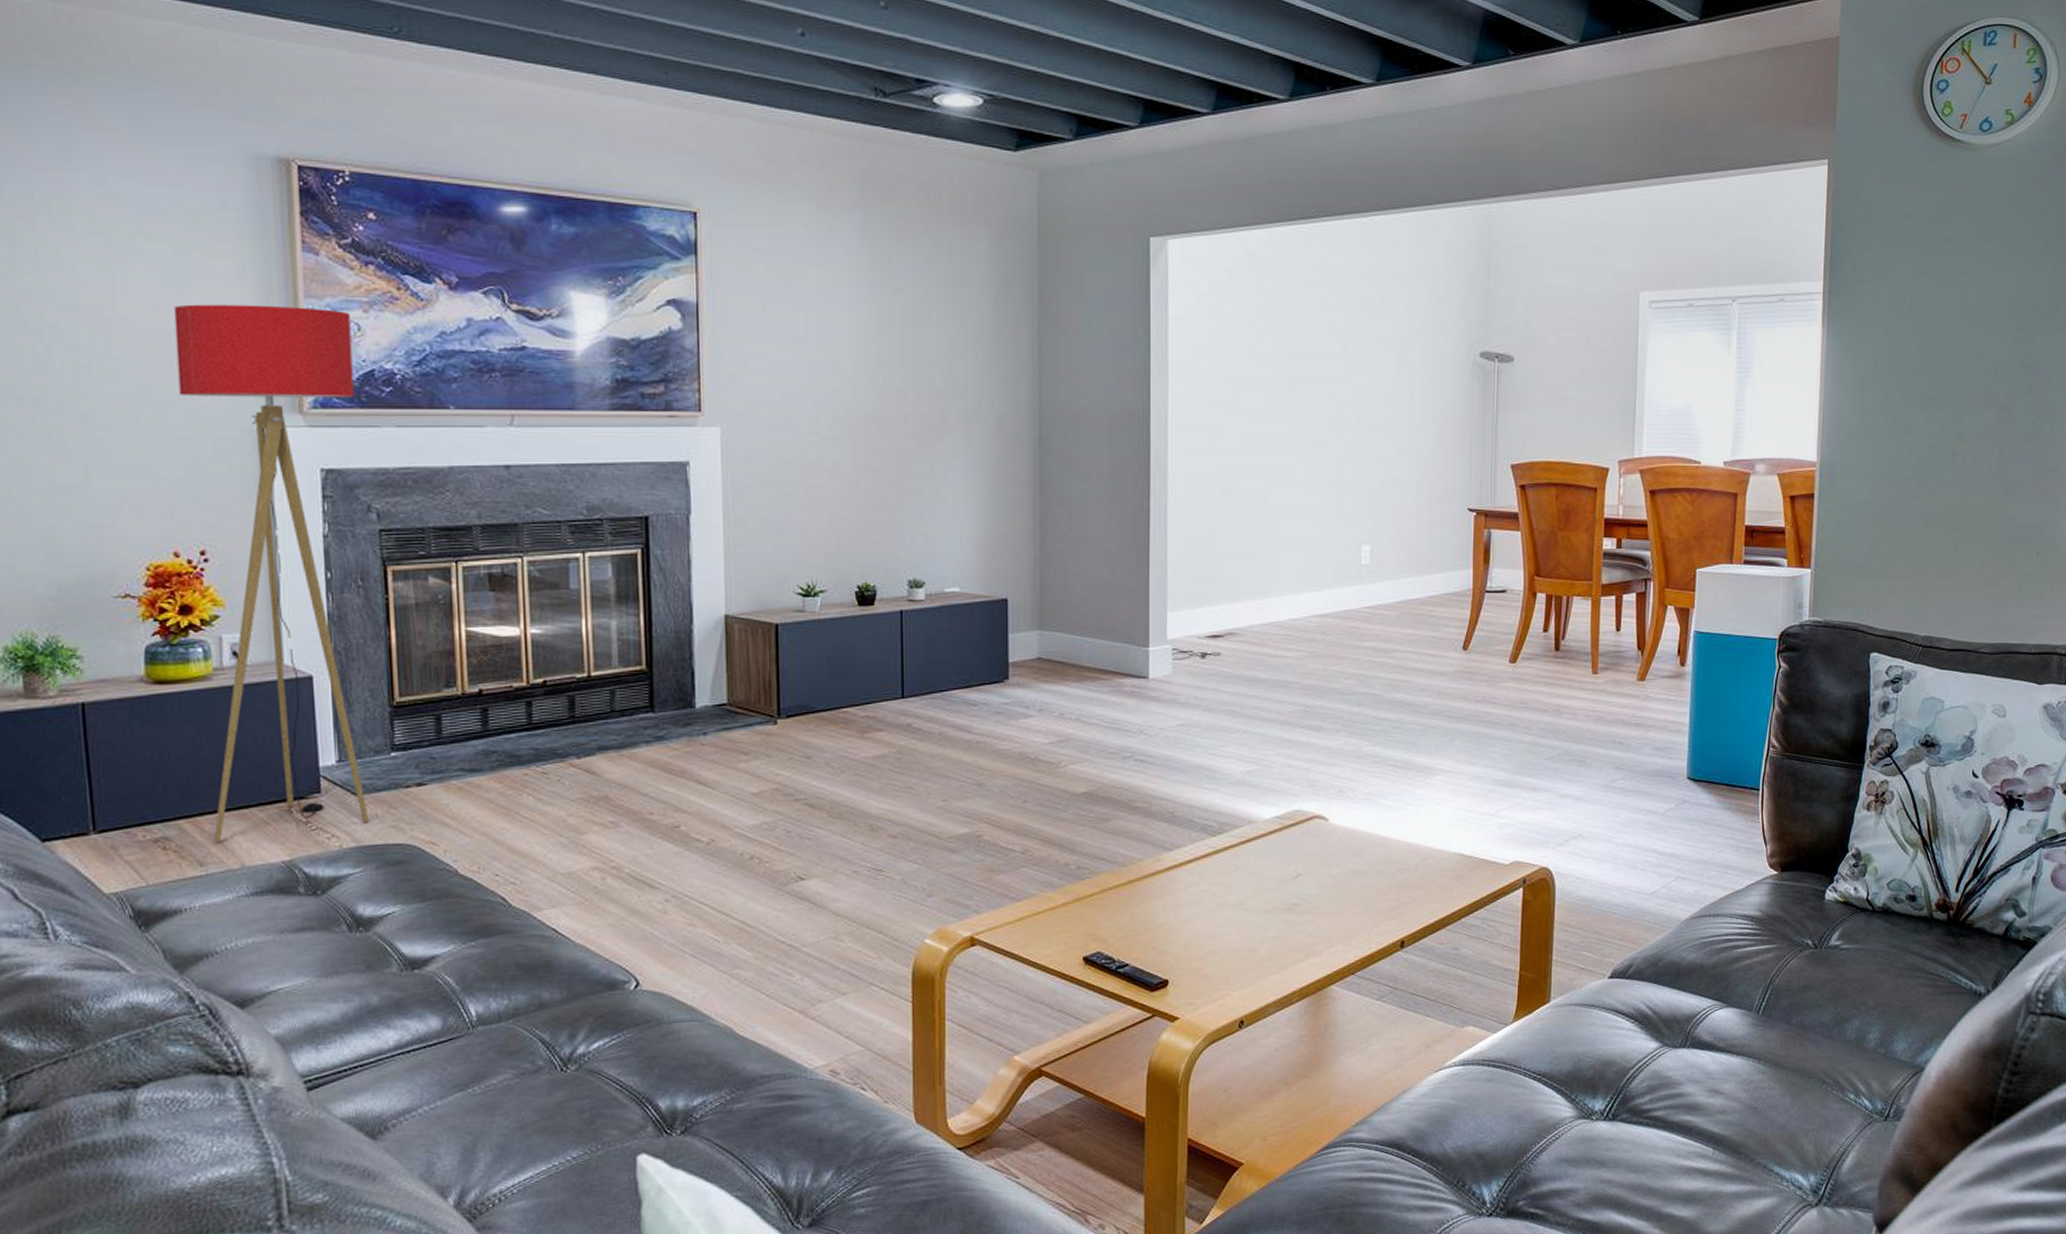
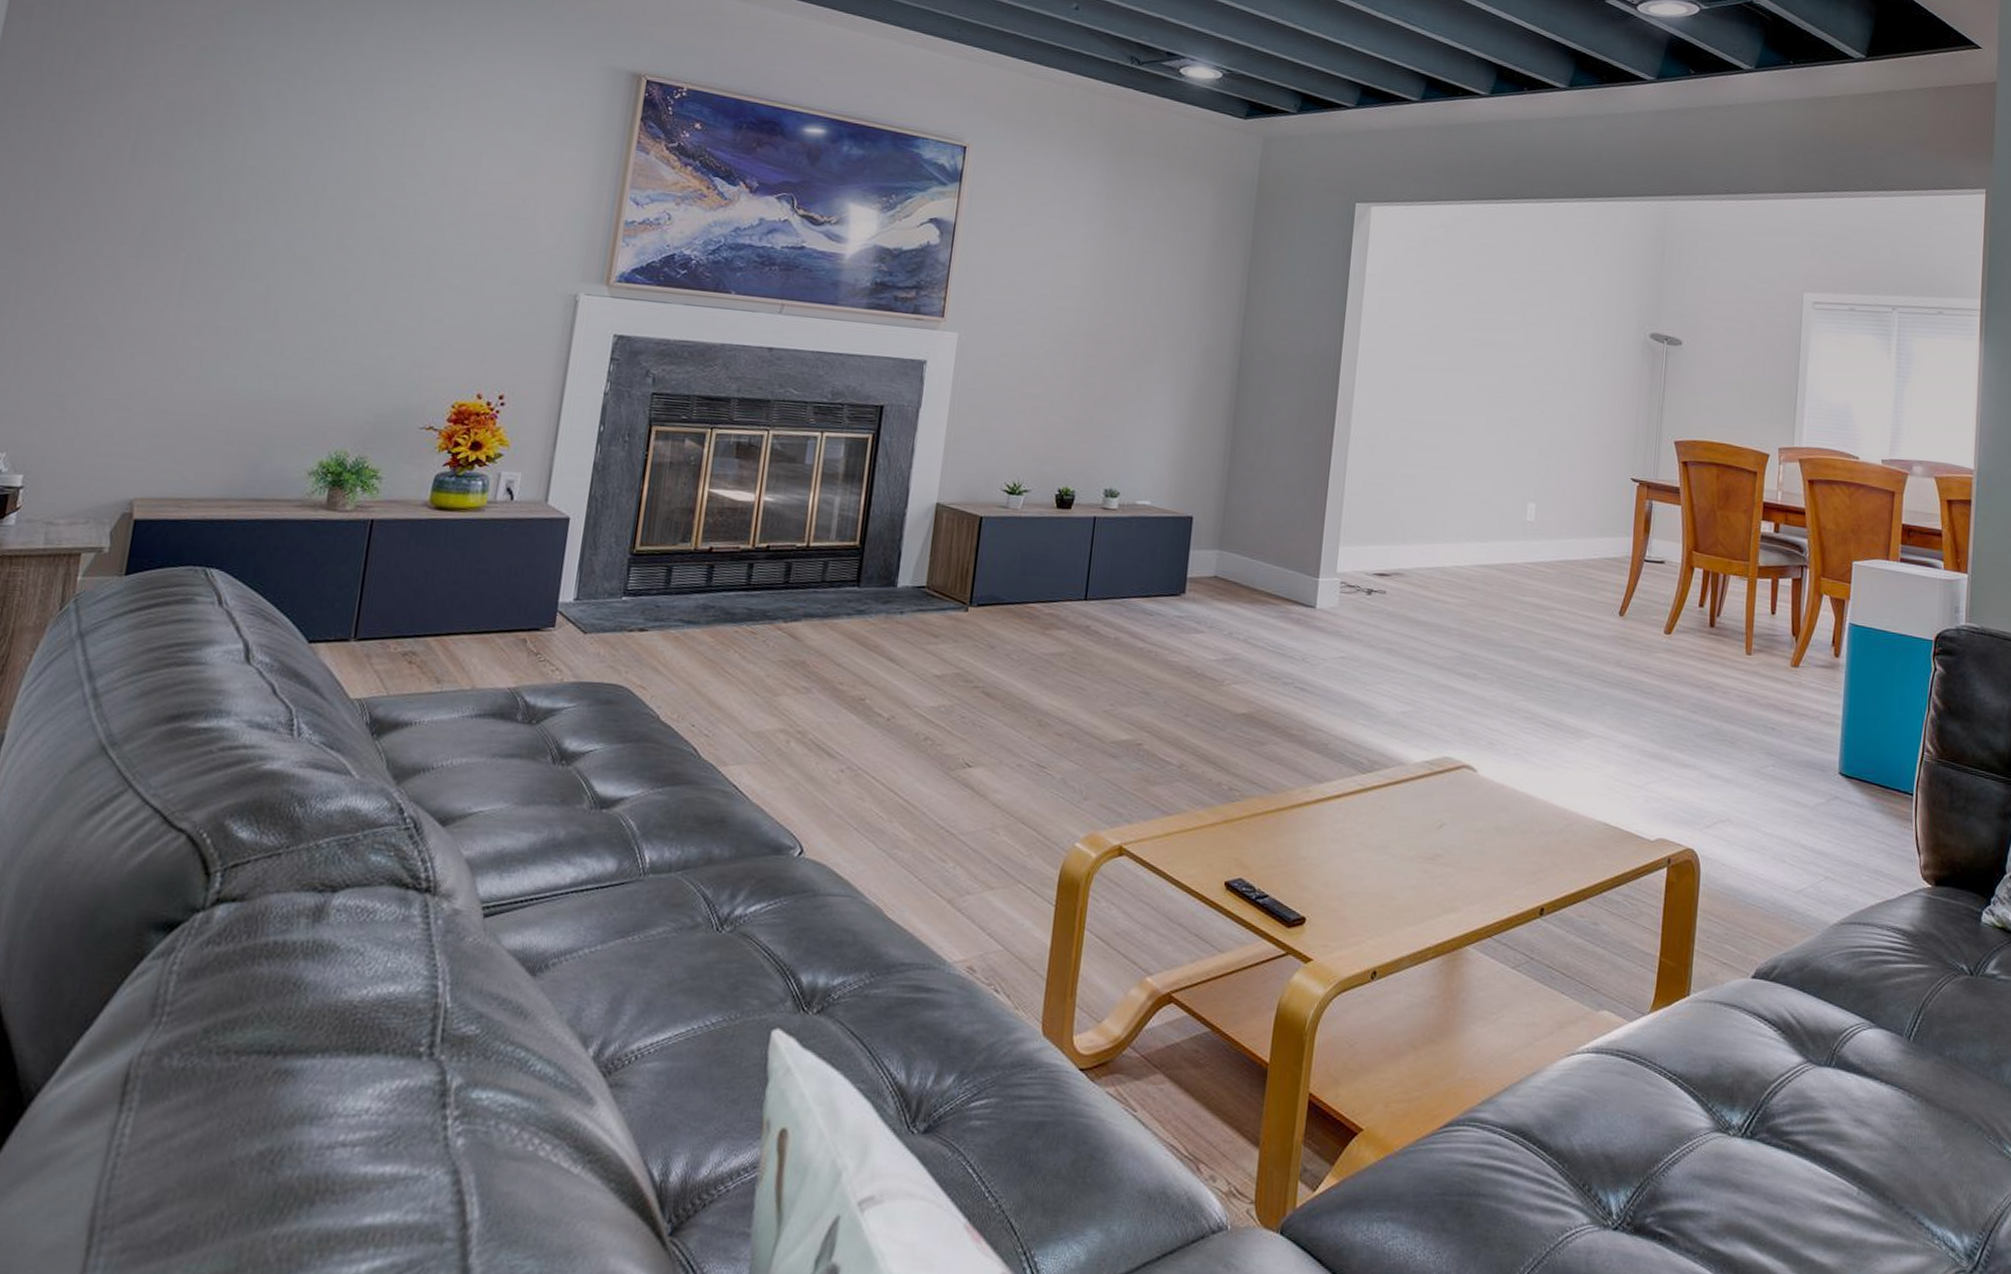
floor lamp: present [174,304,369,842] -> none [454,185,665,662]

